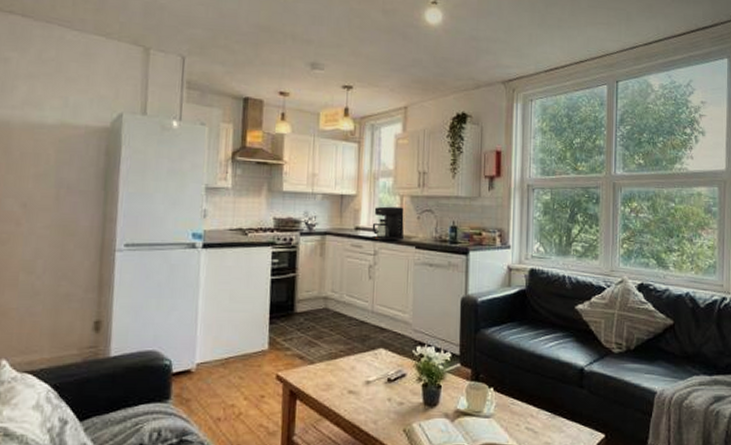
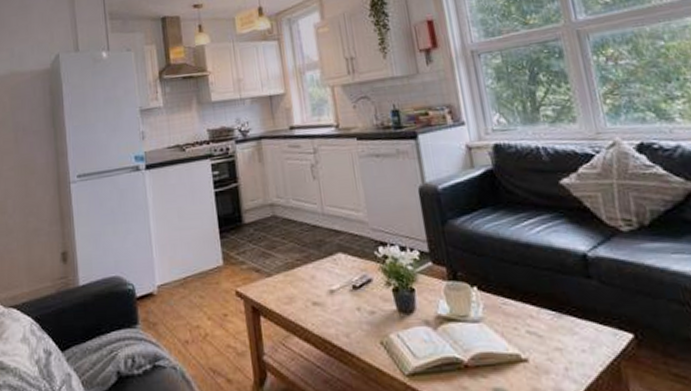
coffee maker: present [371,206,405,242] -> none [306,98,343,138]

